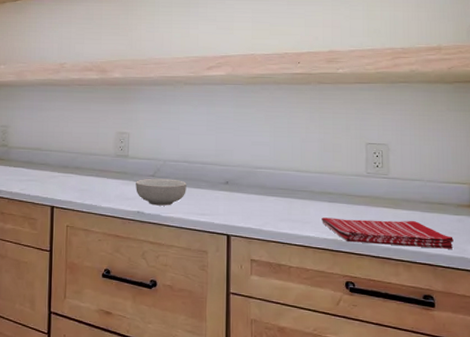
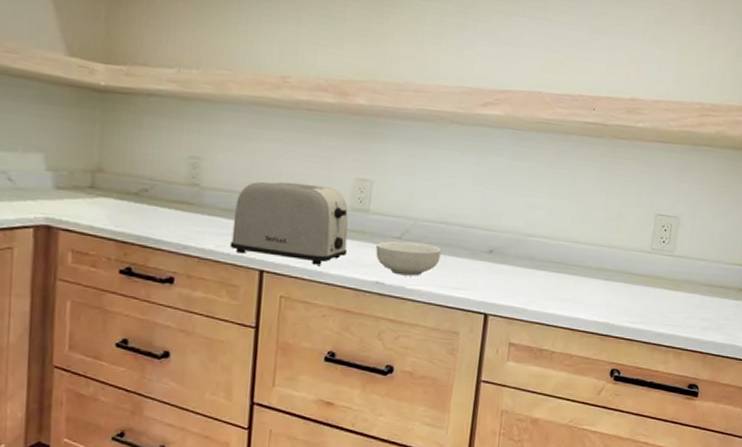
toaster: none [29,138,114,200] -> present [229,181,348,265]
dish towel: present [322,217,453,249] -> none [594,297,729,336]

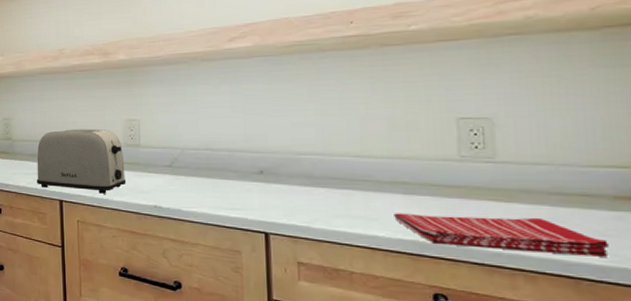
cereal bowl: present [376,241,441,276] -> none [150,169,211,200]
dish towel: none [594,297,729,336] -> present [394,213,609,257]

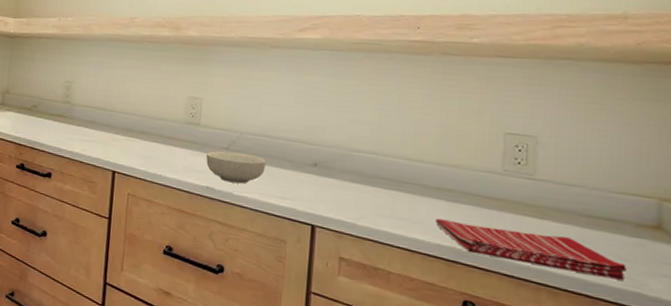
toaster: present [36,128,127,194] -> none [91,99,183,169]
cereal bowl: none [150,169,211,200] -> present [206,151,266,184]

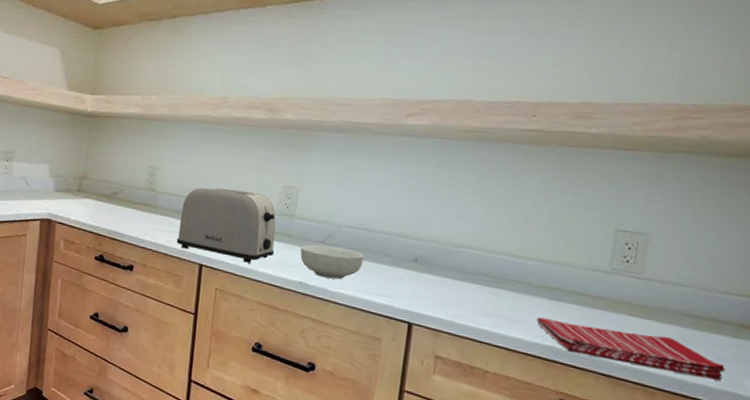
toaster: none [91,99,183,169] -> present [176,187,276,263]

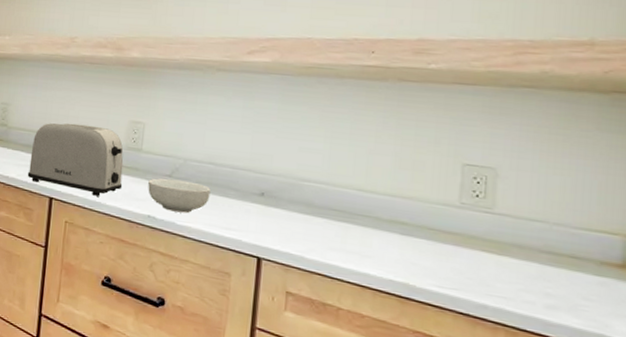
dish towel: present [537,317,725,381] -> none [388,252,589,321]

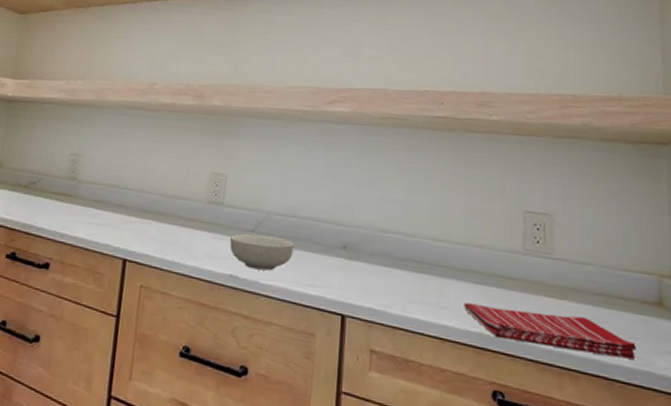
toaster: present [27,123,124,197] -> none [98,175,204,256]
dish towel: none [388,252,589,321] -> present [464,302,636,360]

